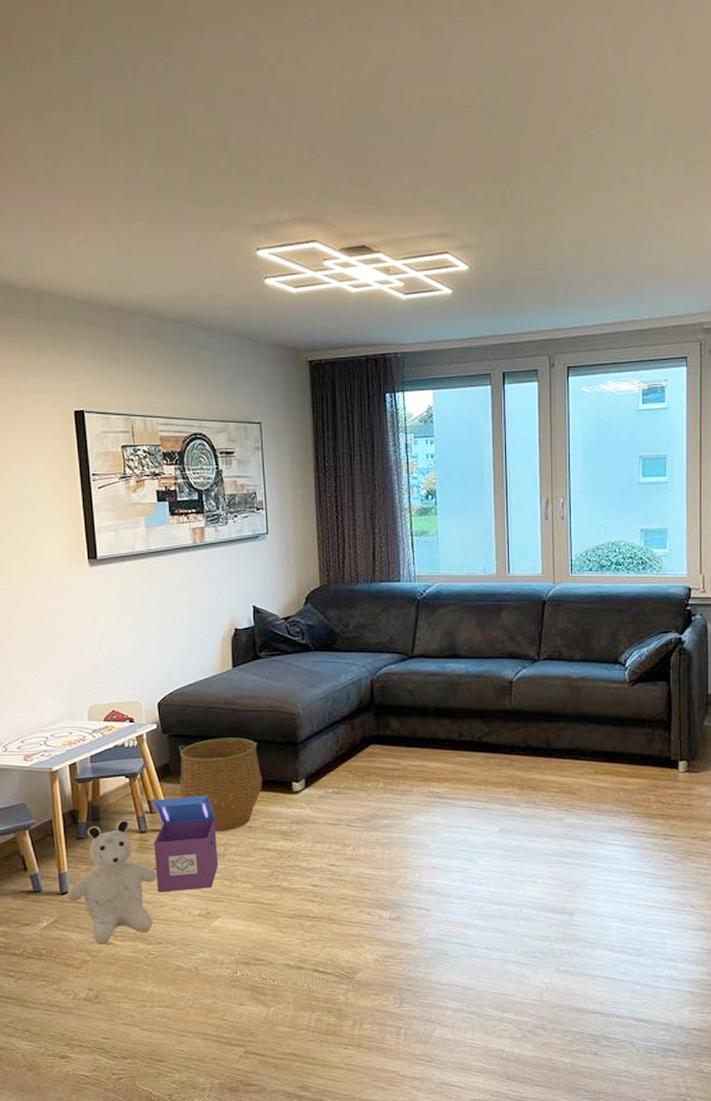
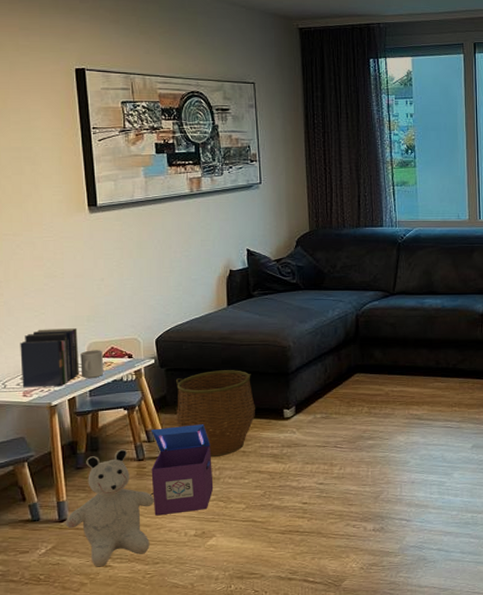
books: none [20,689,80,752] -> present [20,328,80,388]
cup: none [81,713,105,743] -> present [80,350,104,378]

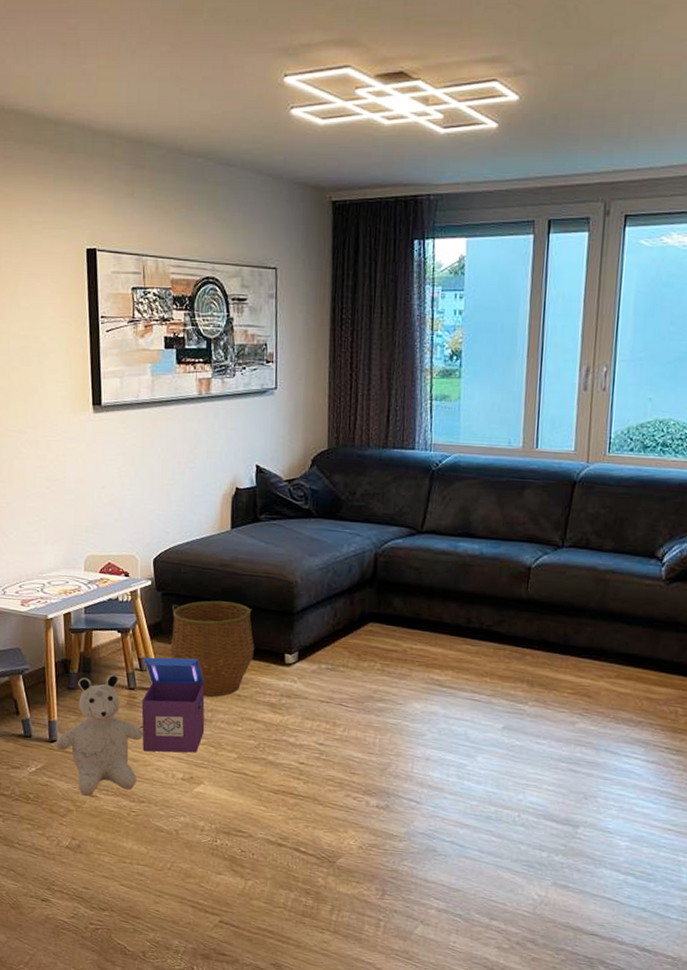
books: present [20,328,80,388] -> none [20,536,76,600]
cup: present [80,350,104,378] -> none [77,563,100,594]

